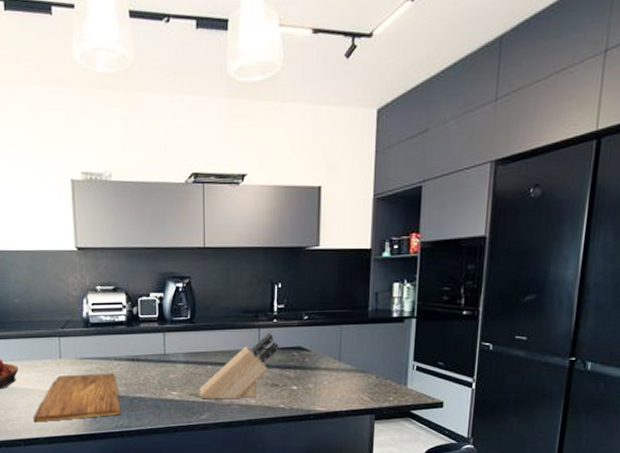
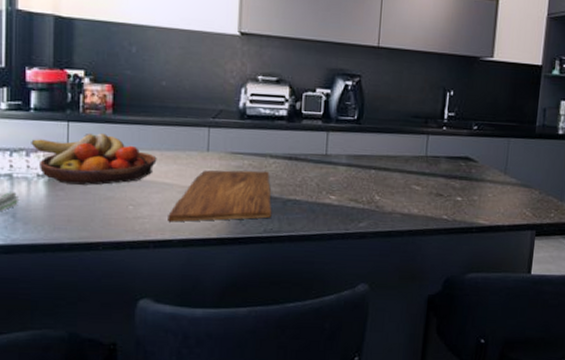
knife block: present [200,332,279,398] -> none [360,139,447,207]

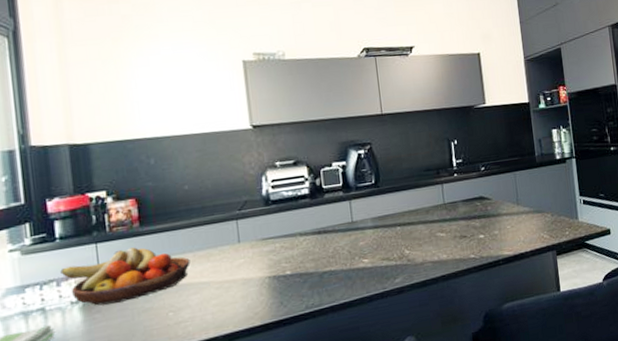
cutting board: present [168,170,272,222] -> none [209,249,311,320]

